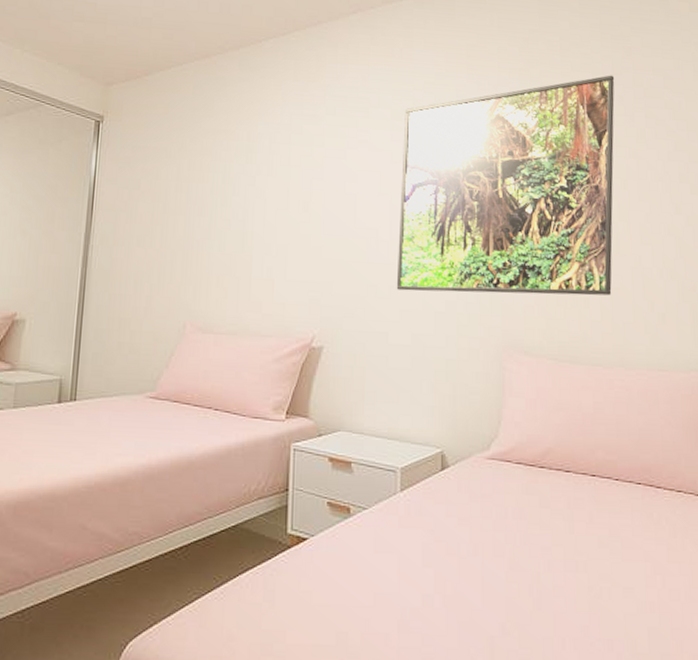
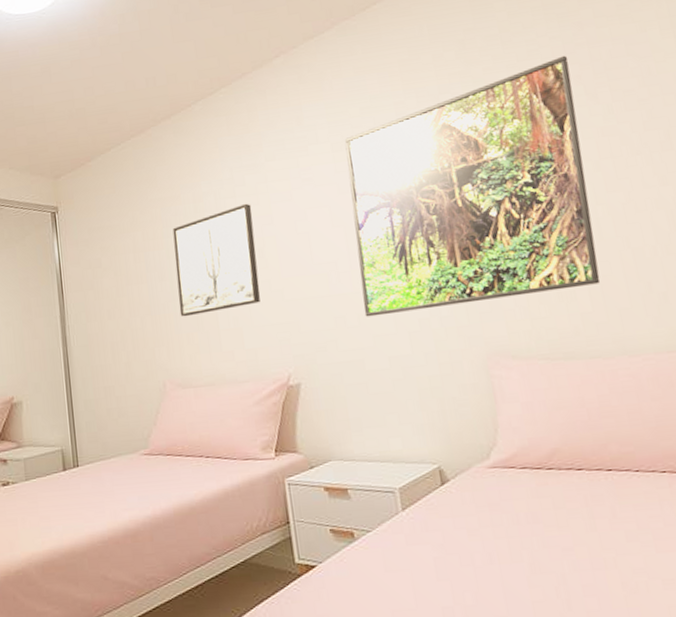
wall art: none [213,152,305,258] -> present [172,203,261,317]

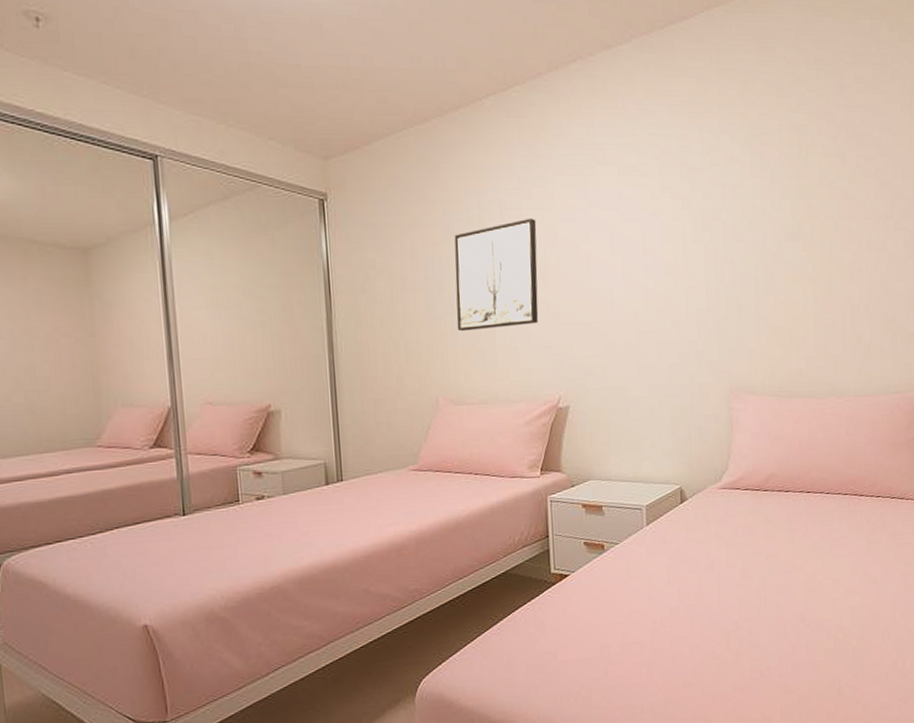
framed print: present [345,55,601,317] -> none [631,114,829,346]

